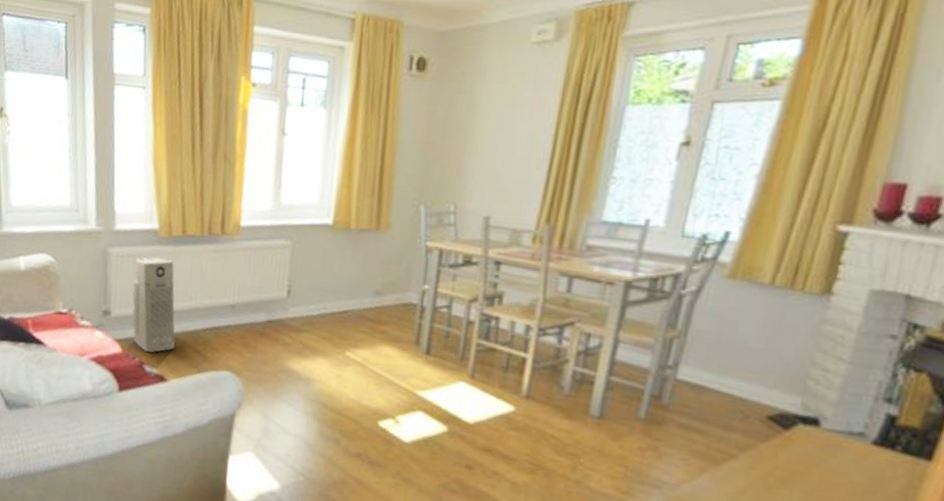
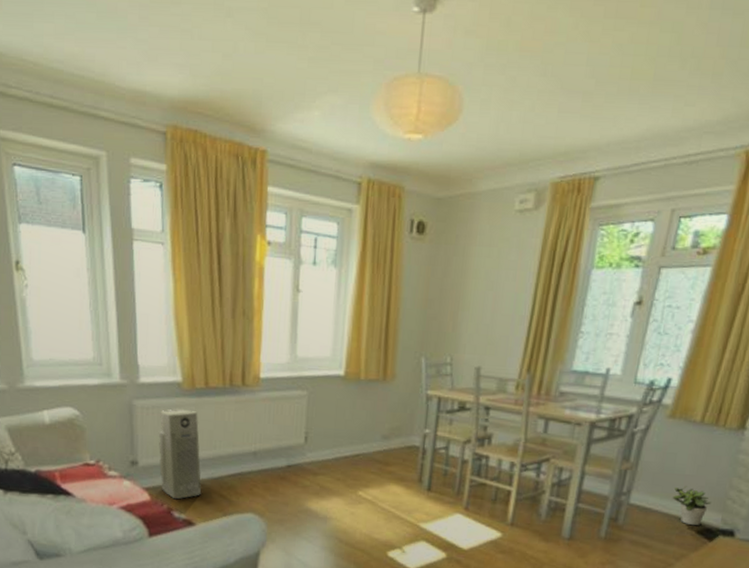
potted plant: none [733,361,787,410] -> present [672,486,712,526]

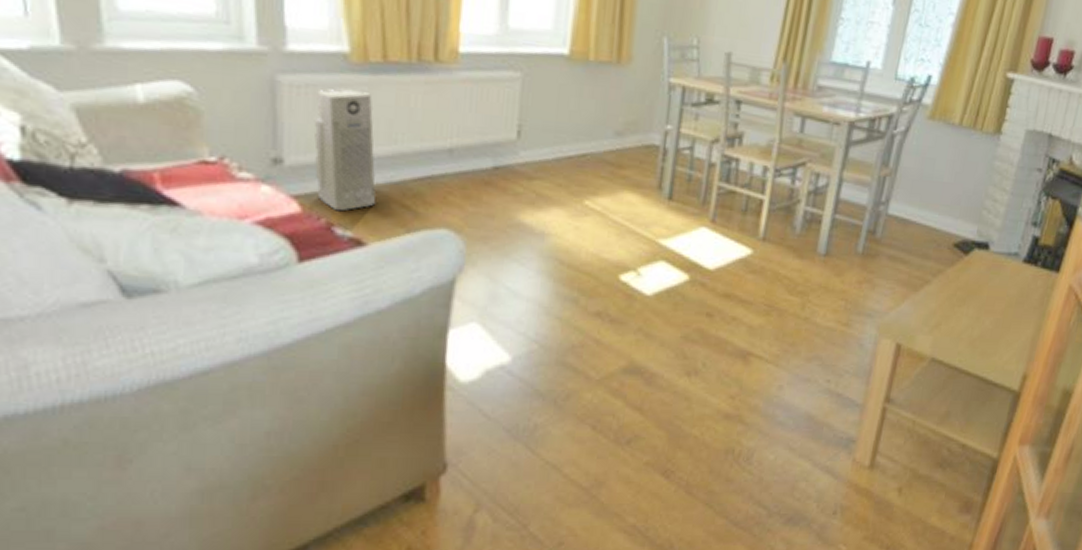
potted plant: present [672,486,712,526] -> none [930,194,968,239]

